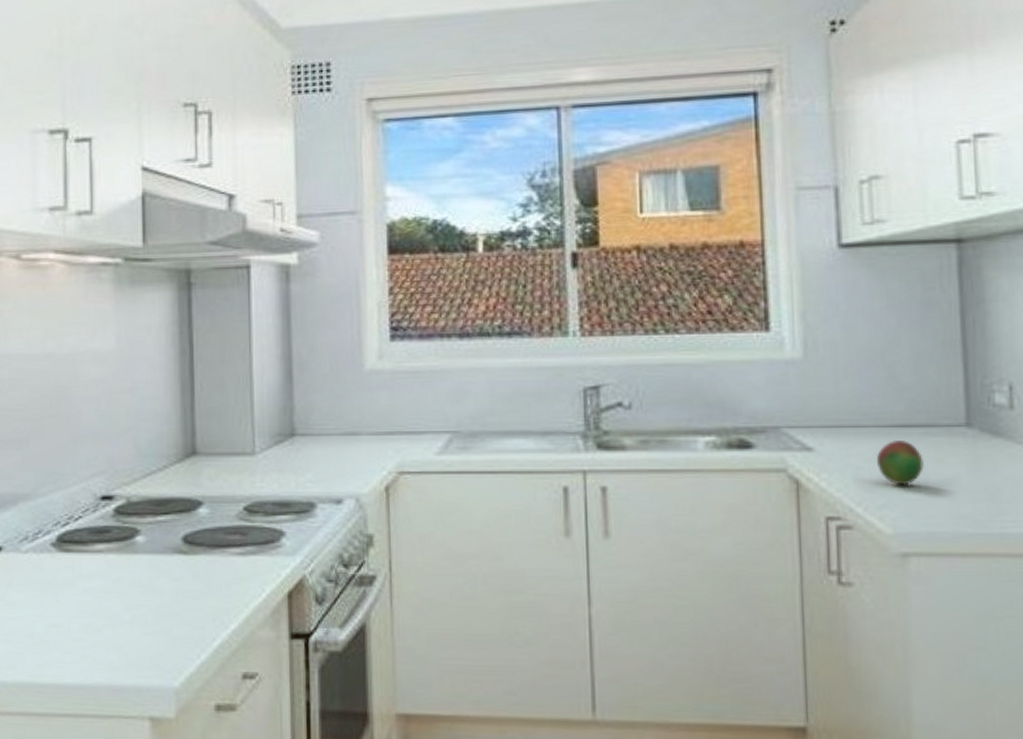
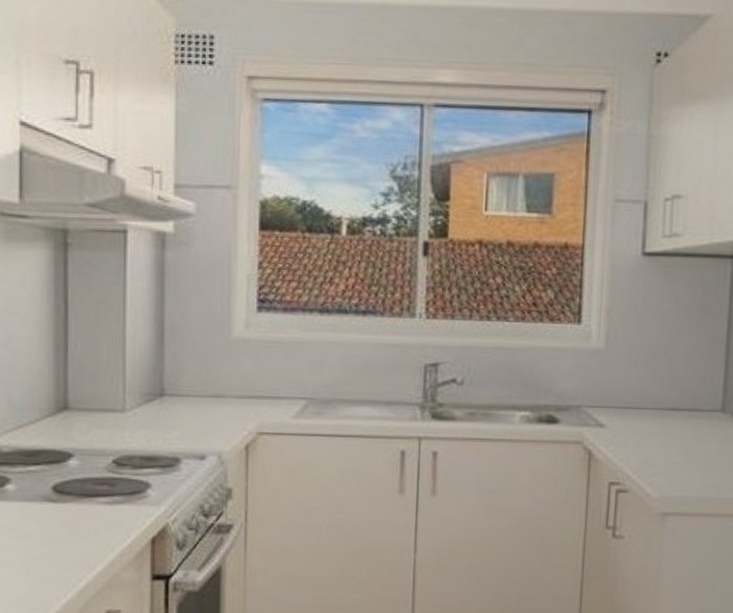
fruit: present [877,440,924,486] -> none [652,421,687,458]

